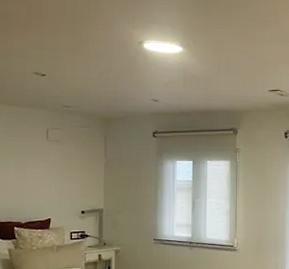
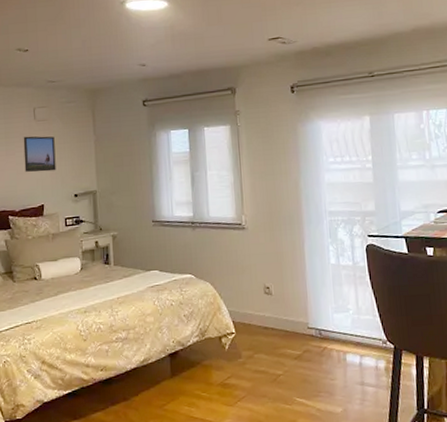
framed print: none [34,154,66,188] -> present [23,136,56,172]

